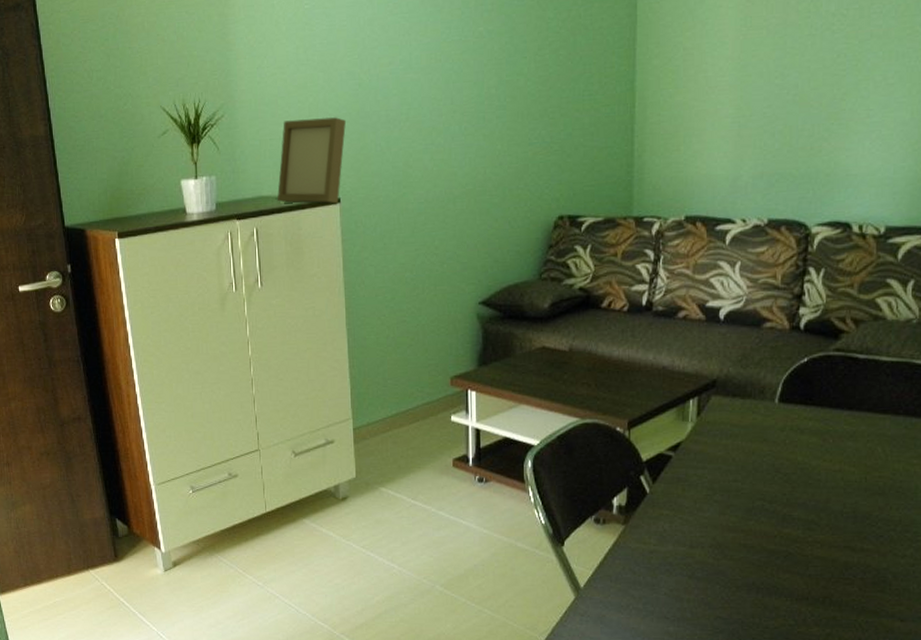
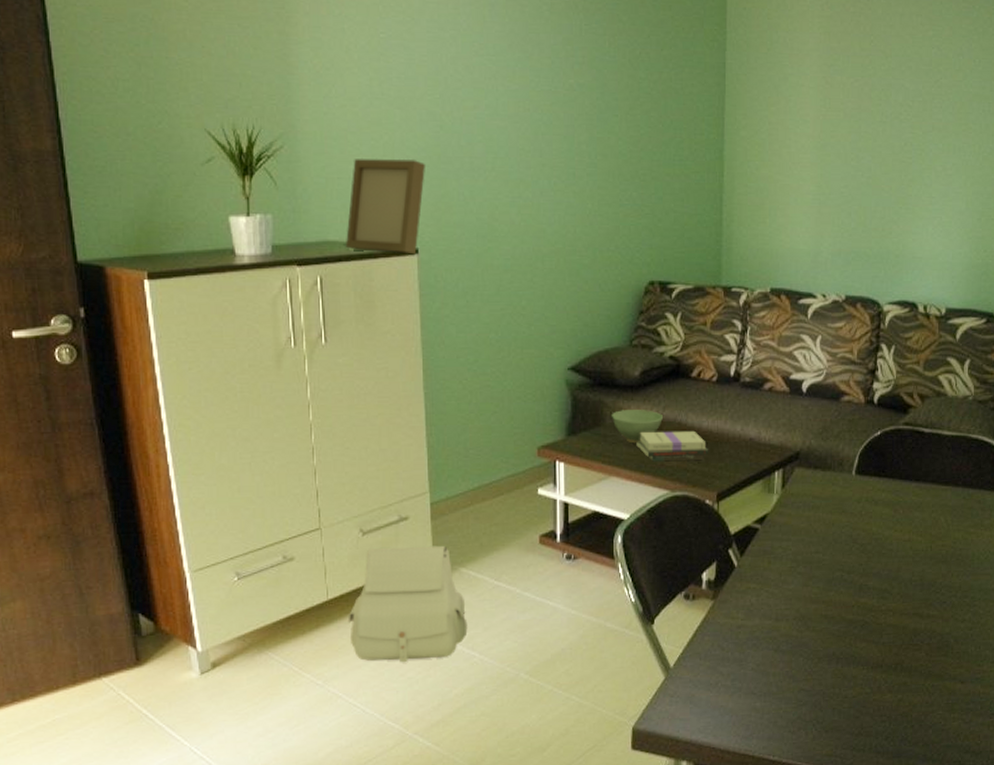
satchel: none [283,466,388,571] -> present [347,545,468,663]
bowl: none [522,340,574,373] -> present [612,410,664,444]
books: none [546,360,620,391] -> present [636,430,709,462]

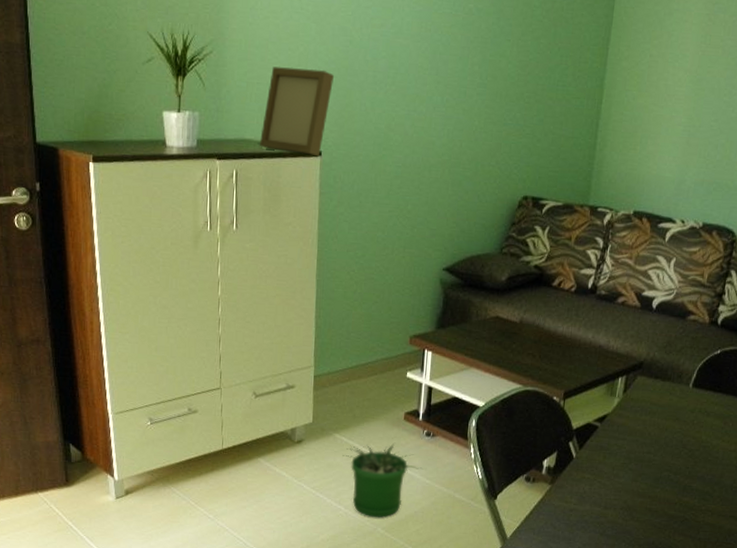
satchel: present [347,545,468,663] -> none [237,409,337,508]
planter: none [471,571,567,661] -> present [342,442,424,518]
bowl: present [612,410,664,444] -> none [477,310,524,341]
books: present [636,430,709,462] -> none [497,330,562,362]

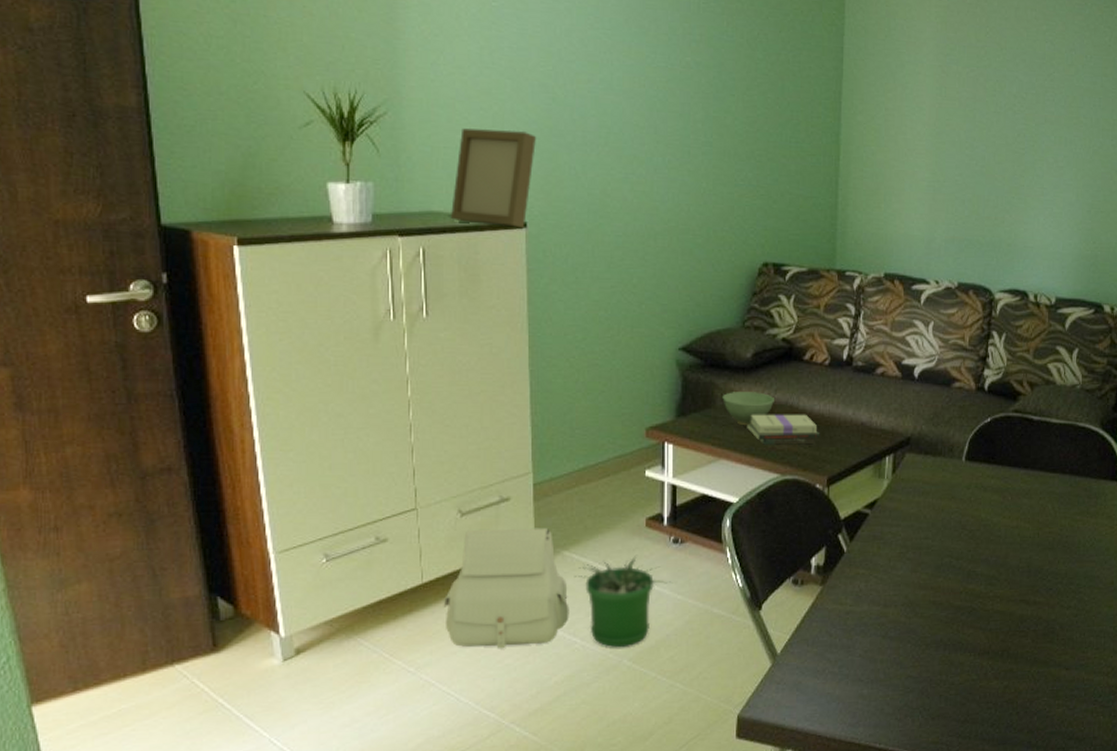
satchel: none [237,409,337,508] -> present [443,527,569,649]
bowl: none [477,310,524,341] -> present [723,392,775,426]
books: none [497,330,562,362] -> present [747,414,820,445]

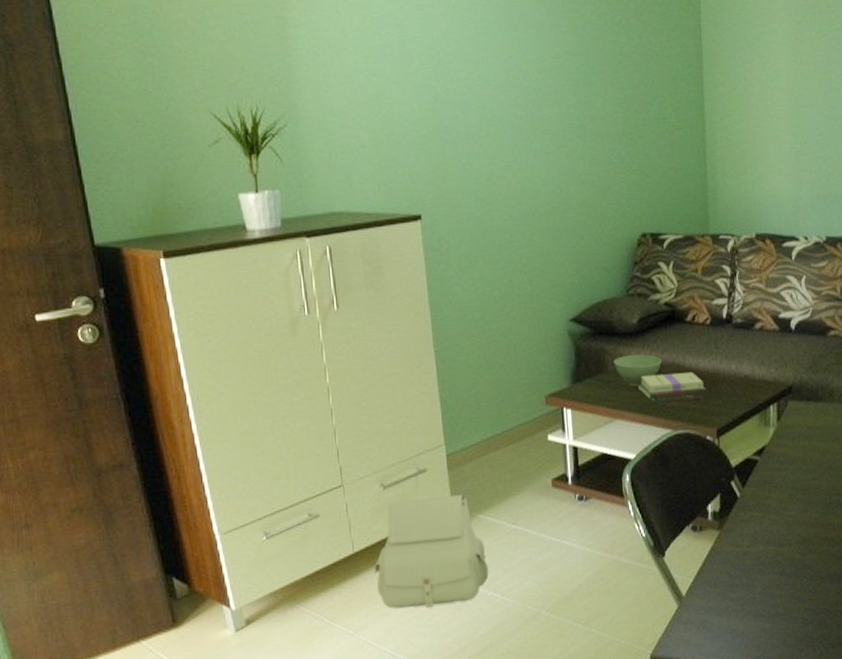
photo frame: present [451,128,536,229] -> none [351,131,424,221]
planter: present [574,554,673,647] -> none [490,513,582,600]

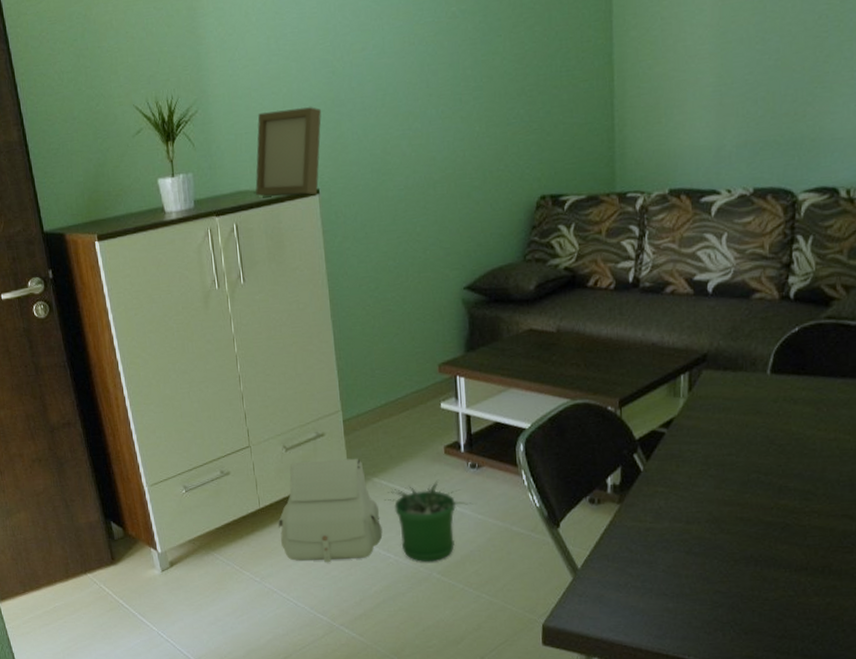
photo frame: none [351,131,424,221] -> present [255,107,321,197]
planter: none [490,513,582,600] -> present [384,479,474,561]
bowl: present [613,354,663,387] -> none [508,322,561,356]
books: present [638,371,707,404] -> none [534,339,610,372]

